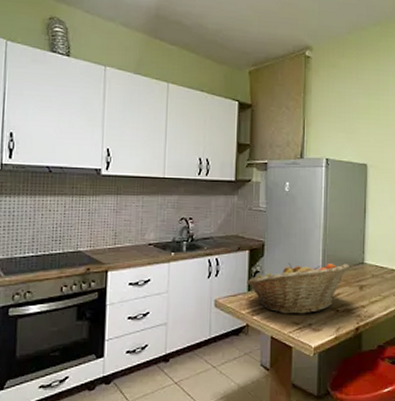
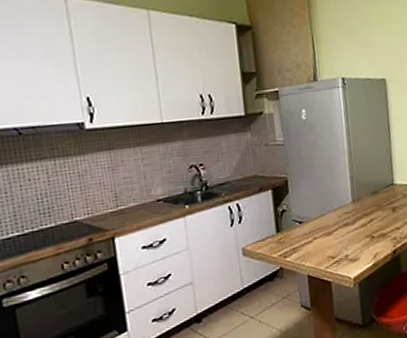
fruit basket: present [247,263,349,314] -> none [274,187,379,251]

